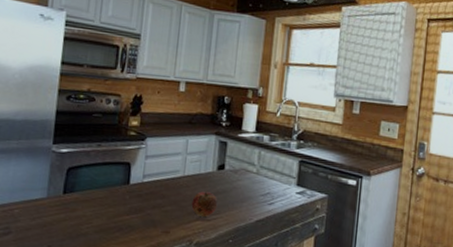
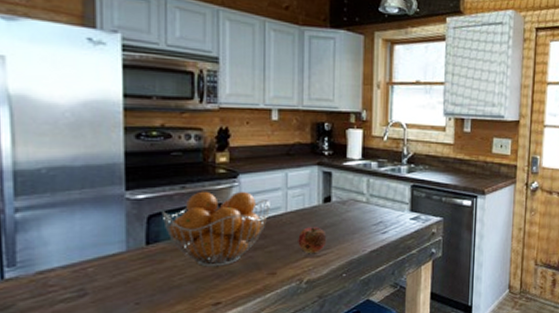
fruit basket: none [79,150,171,220] -> present [161,191,270,267]

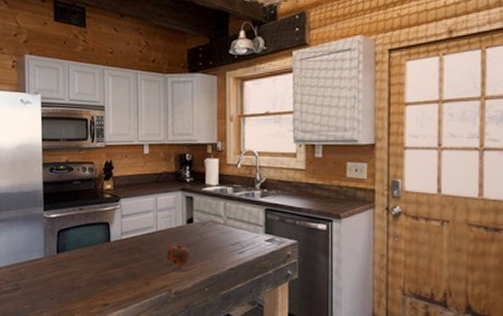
fruit basket: present [161,191,270,267] -> none [67,212,144,274]

